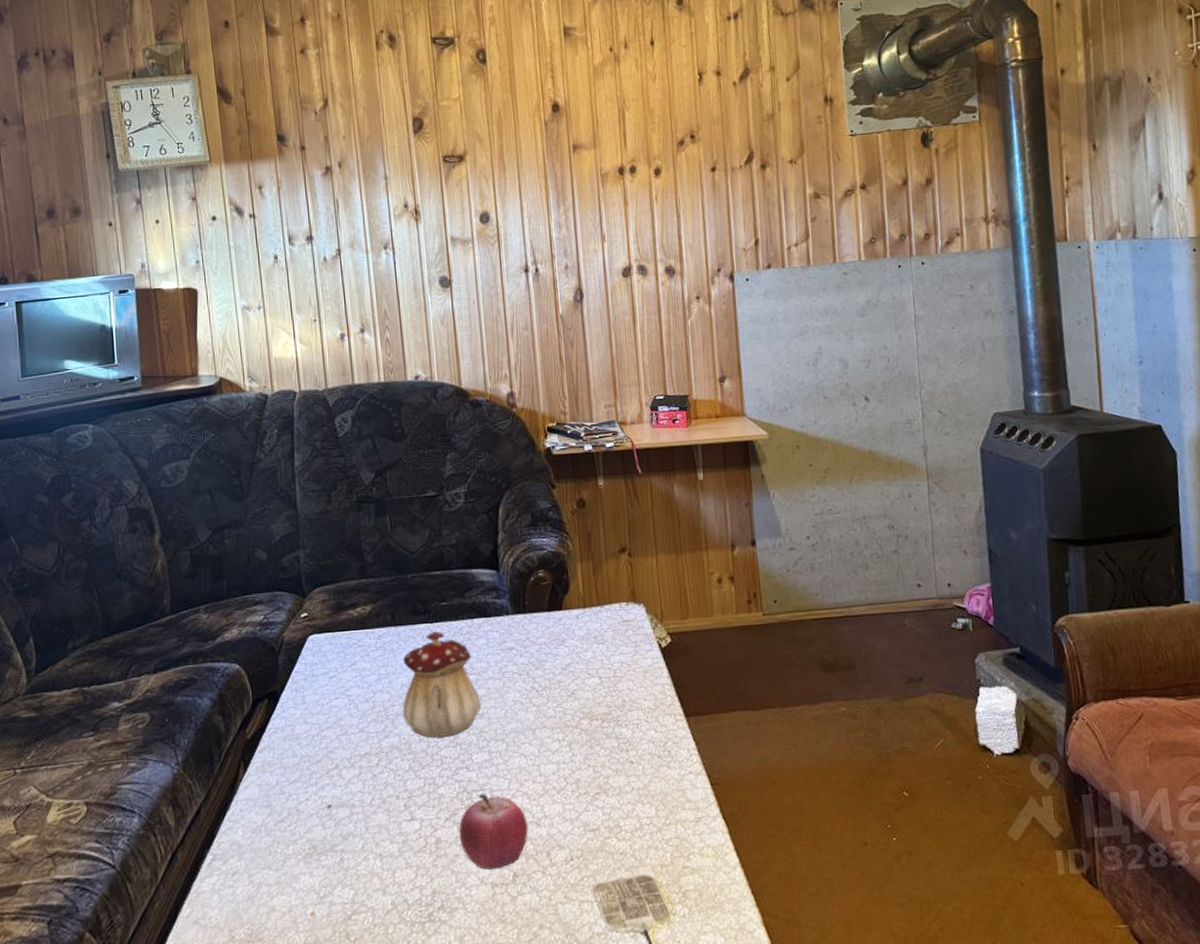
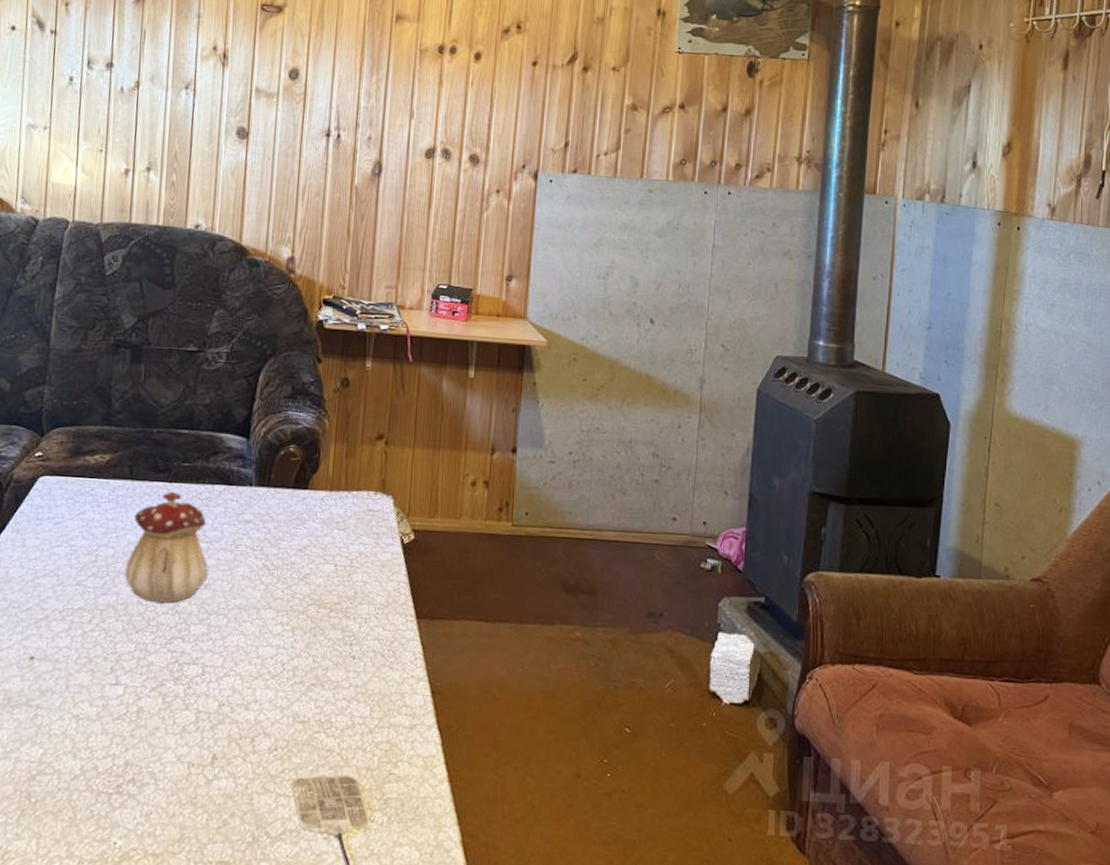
fruit: present [459,793,528,870] -> none [162,666,236,748]

